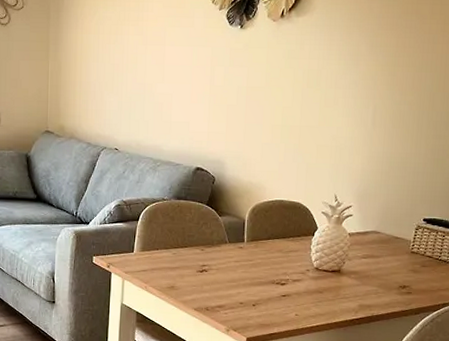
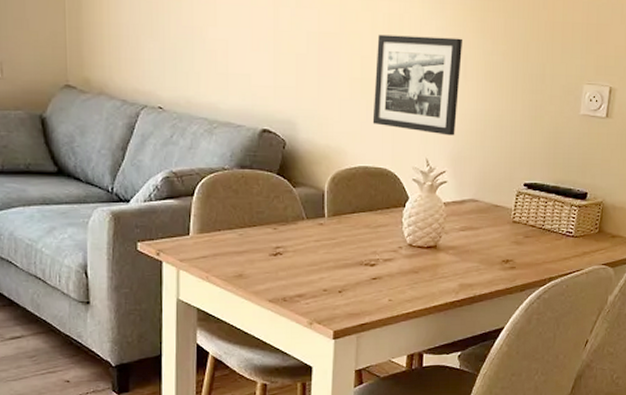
picture frame: none [289,88,374,175] -> present [372,34,463,136]

